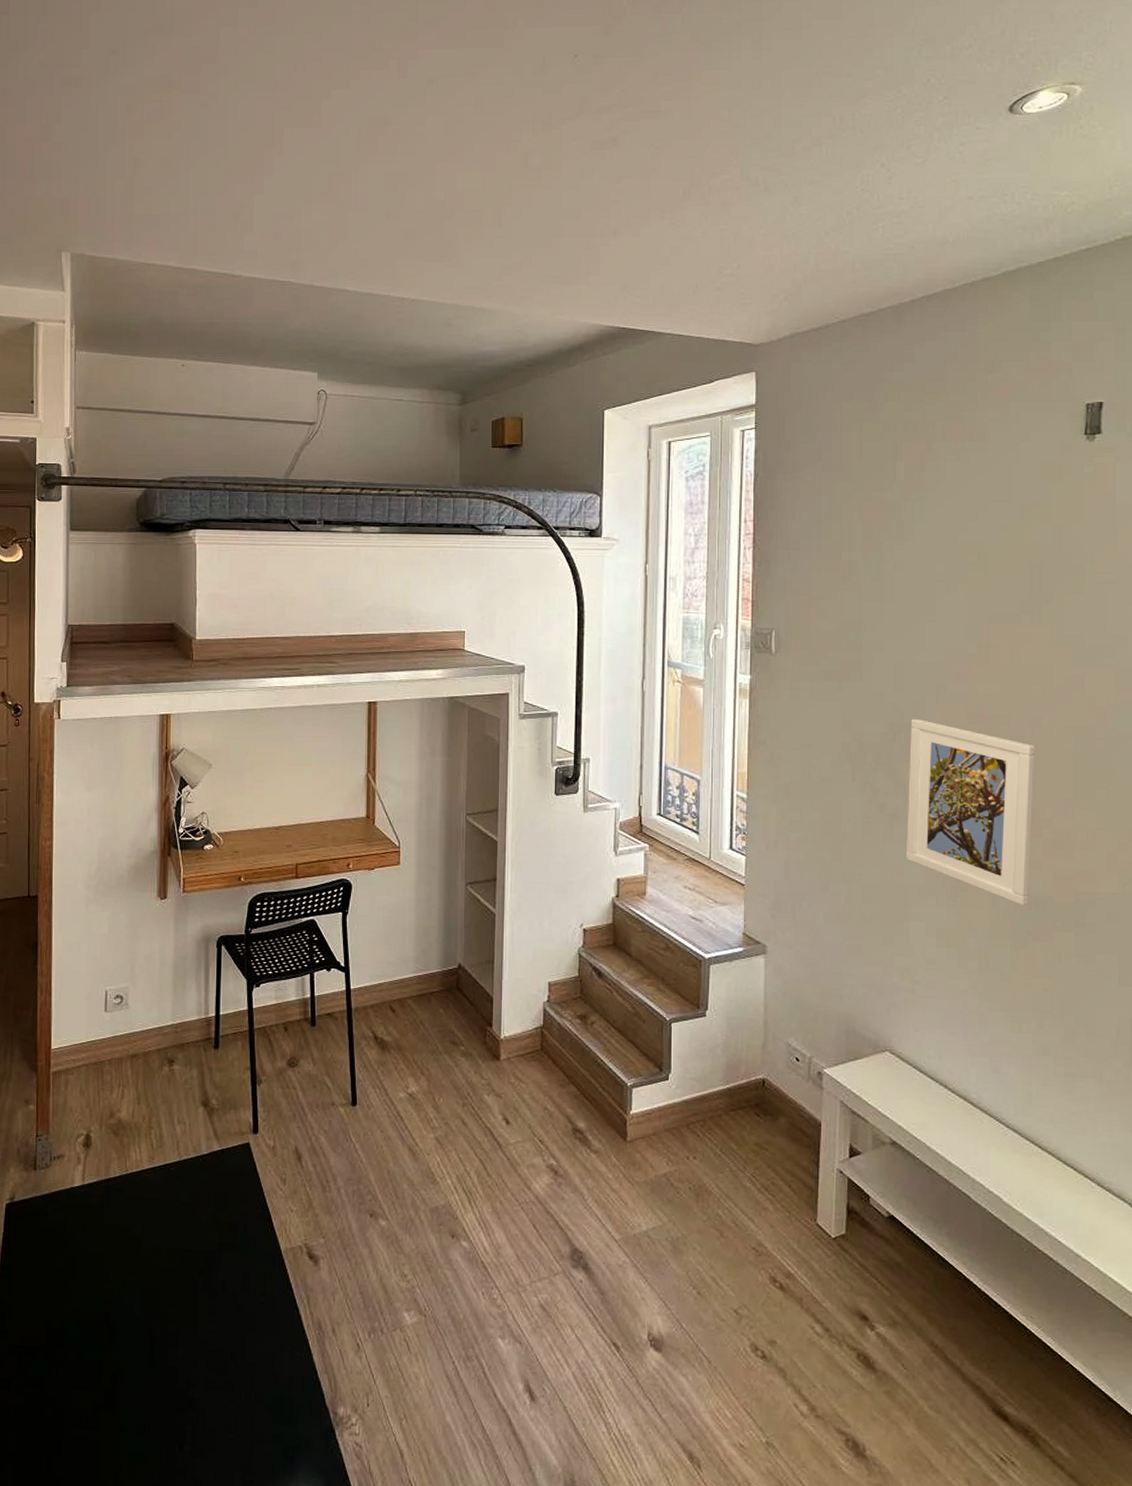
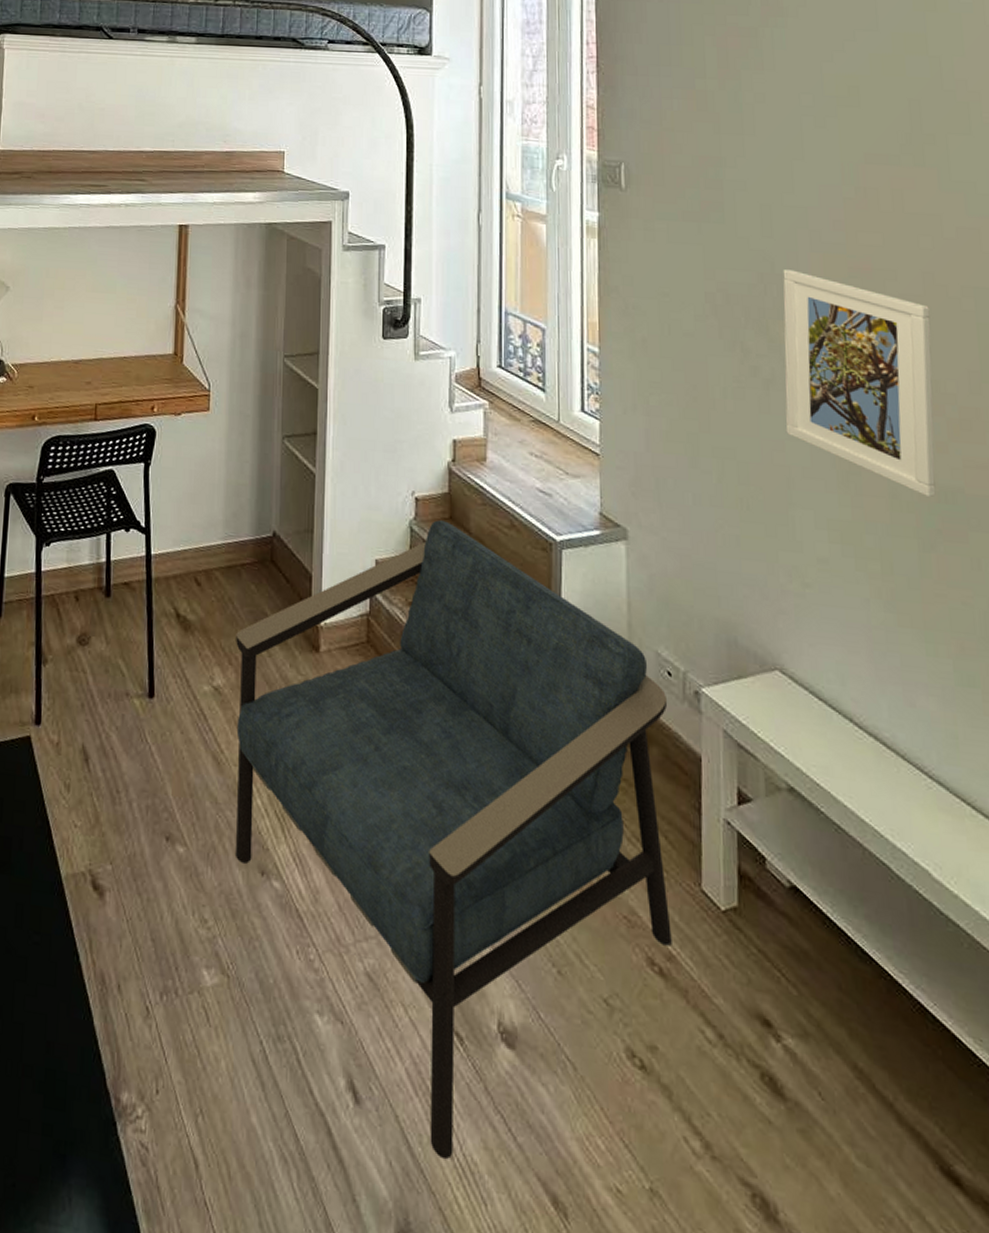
armchair: none [427,947,795,1435] -> present [236,520,672,1160]

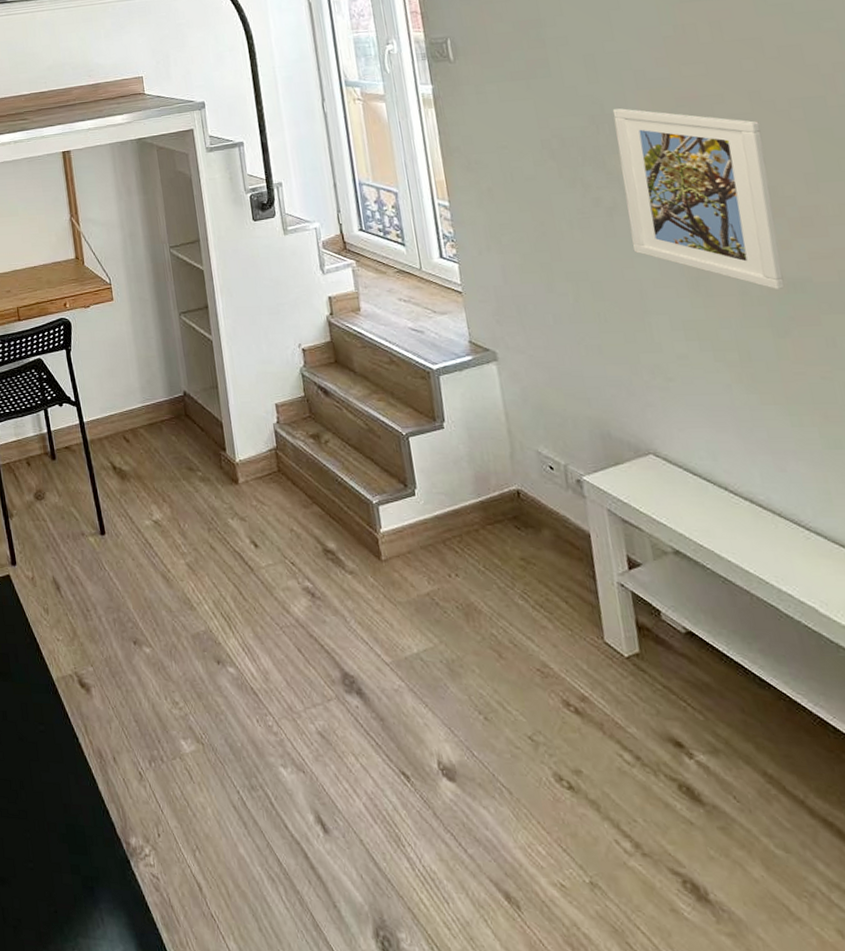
armchair: present [236,520,672,1160] -> none [165,365,584,871]

